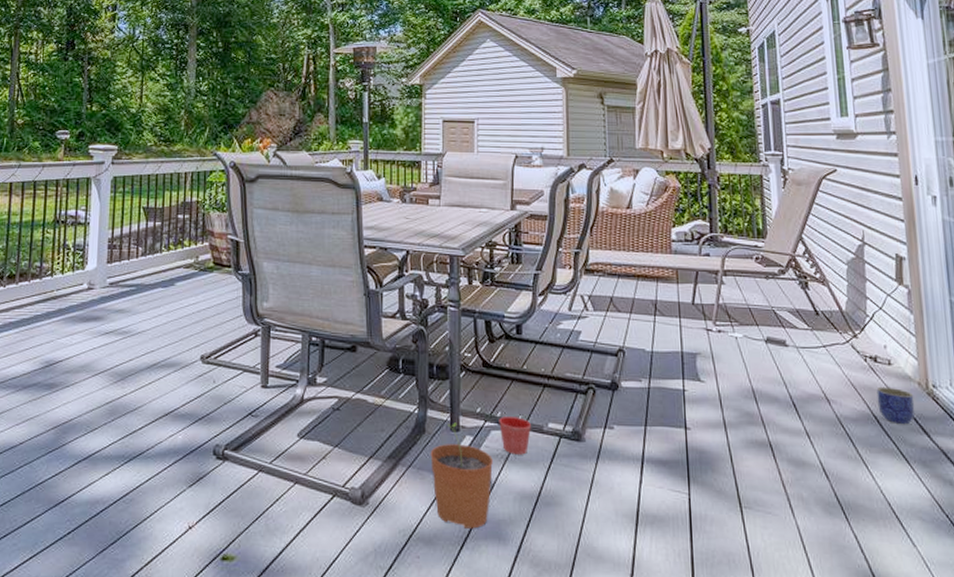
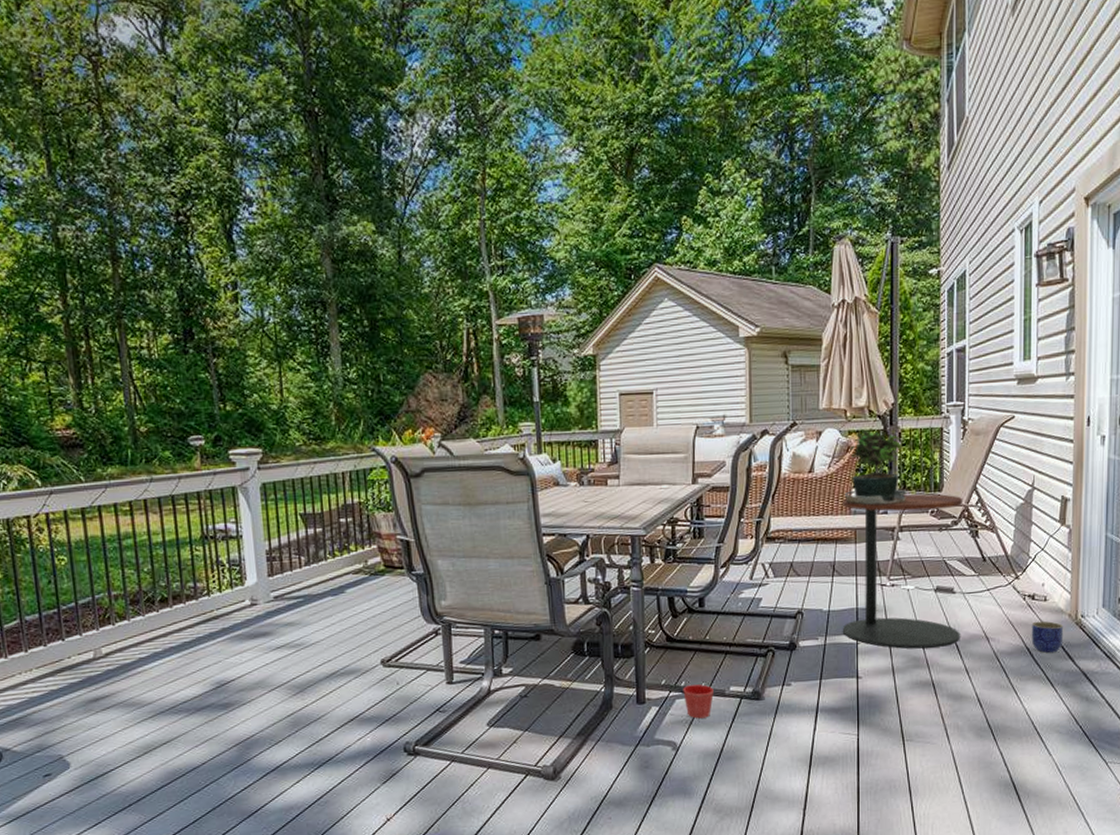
plant pot: present [430,422,493,529] -> none [618,696,678,789]
side table: none [661,238,797,404] -> present [841,493,963,649]
potted plant: none [664,169,730,247] -> present [844,428,907,506]

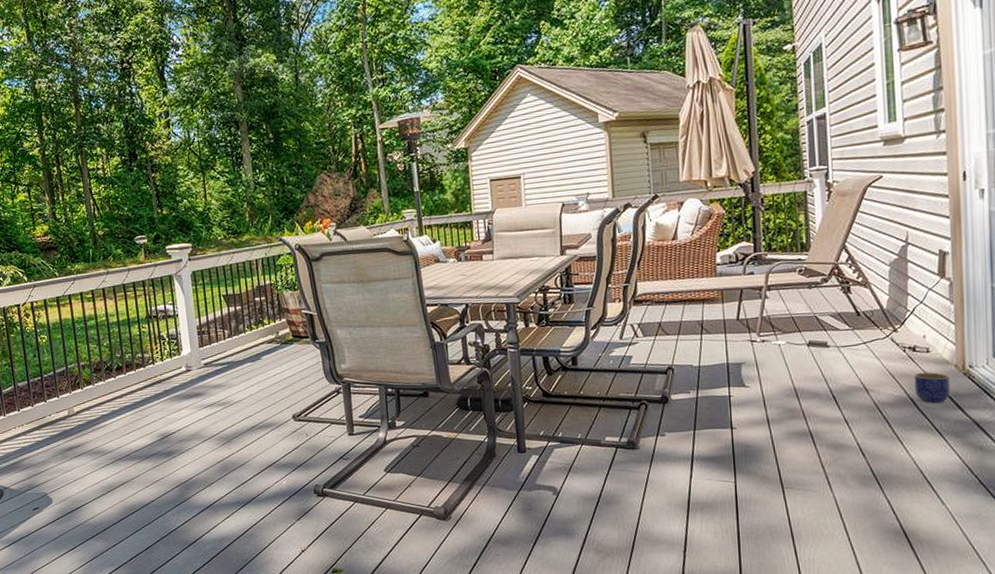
flower pot: present [683,684,714,719] -> none [560,435,590,466]
side table: present [841,493,963,649] -> none [706,254,837,401]
potted plant: present [844,428,907,506] -> none [709,196,773,268]

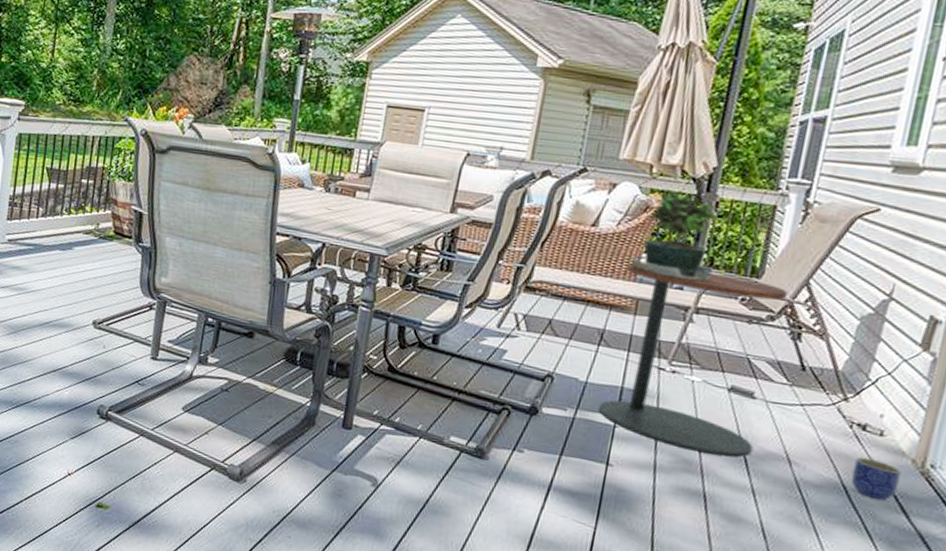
side table: none [706,254,837,401] -> present [598,263,788,457]
potted plant: none [709,196,773,268] -> present [631,188,717,282]

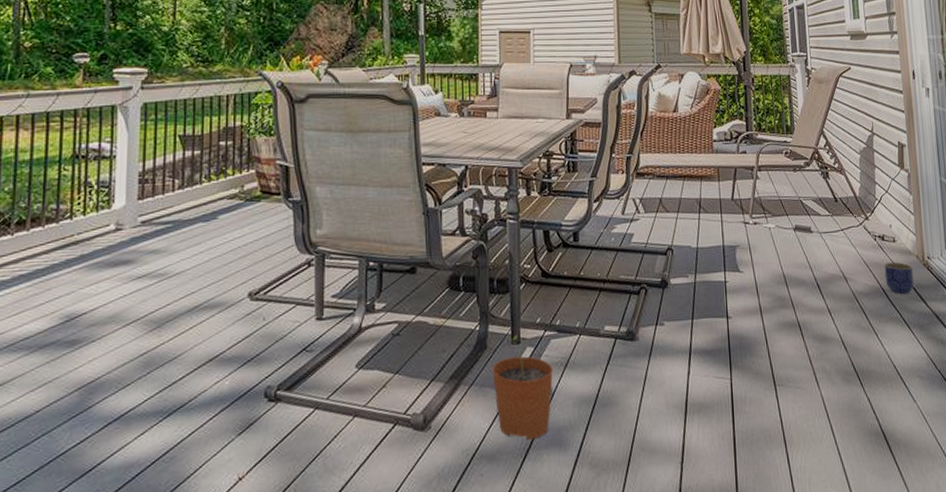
plant pot: none [315,420,383,522] -> present [492,335,553,440]
side table: present [598,263,788,457] -> none [704,135,821,288]
potted plant: present [631,188,717,282] -> none [706,72,763,145]

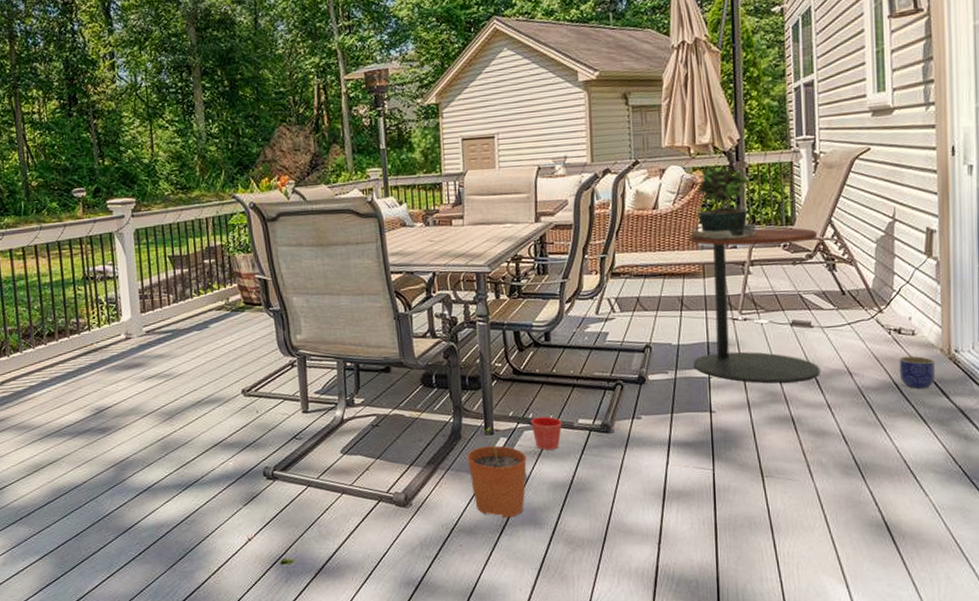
flower pot: none [558,323,589,361] -> present [531,416,562,450]
side table: none [704,135,821,288] -> present [688,227,821,384]
potted plant: none [706,72,763,145] -> present [690,164,757,241]

